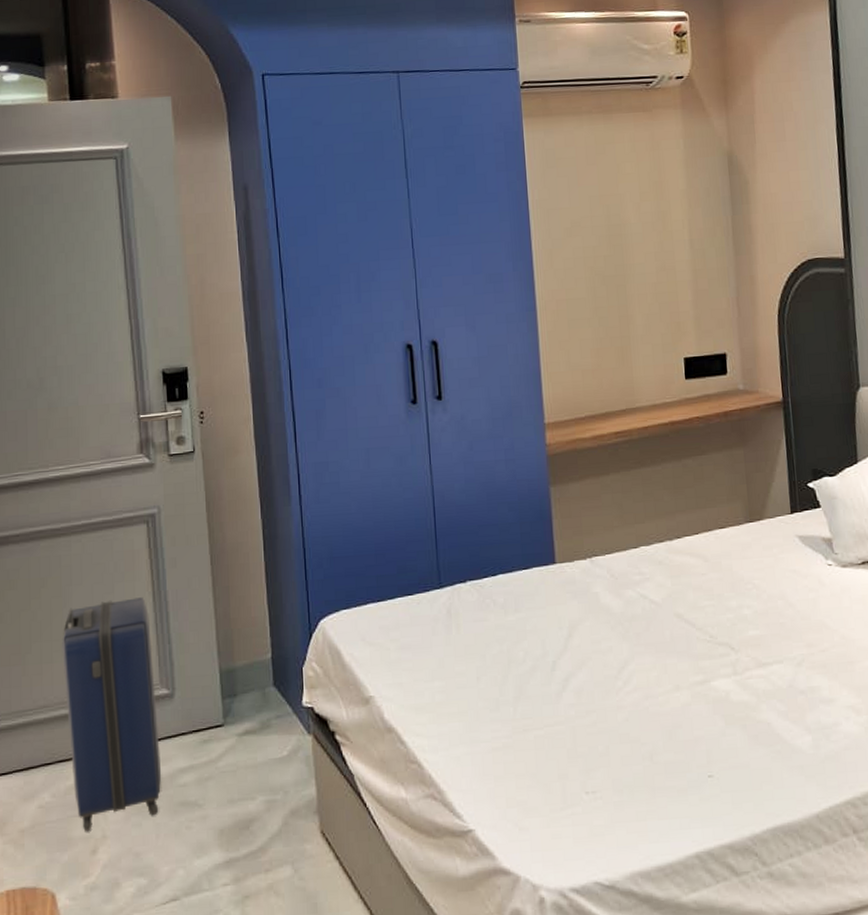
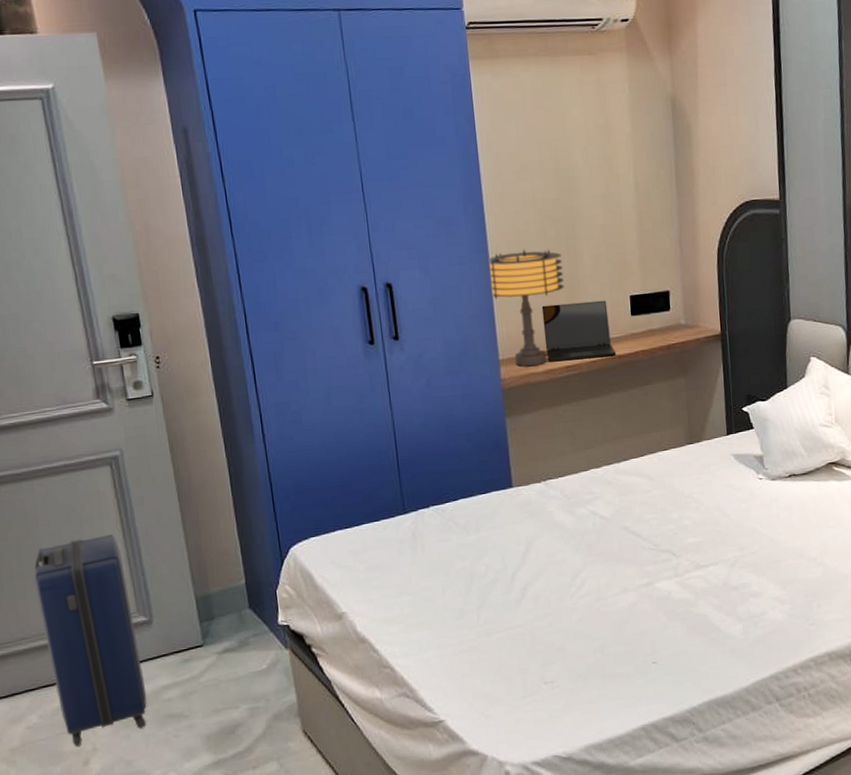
table lamp: none [536,307,615,432] -> present [488,249,564,367]
laptop: none [590,362,669,427] -> present [541,300,616,362]

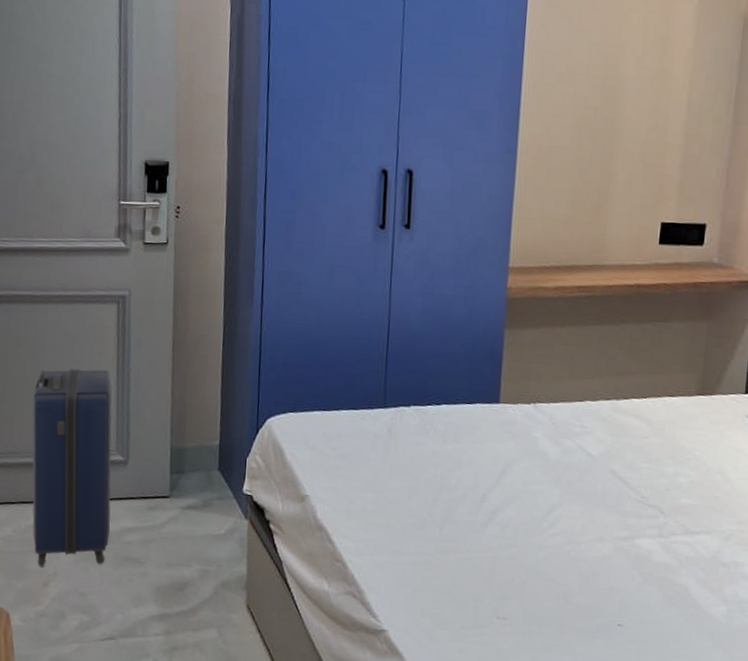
table lamp: present [488,249,564,367] -> none [513,155,594,280]
laptop: present [541,300,616,362] -> none [559,218,636,285]

